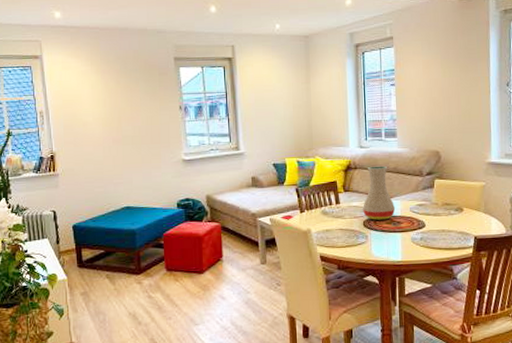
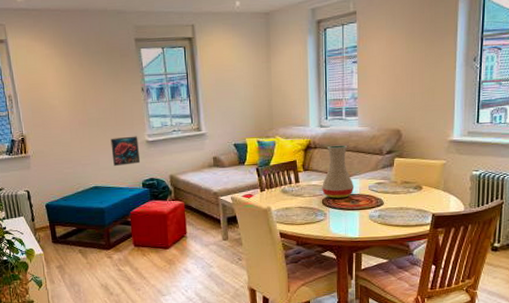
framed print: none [145,154,176,185] -> present [110,136,141,166]

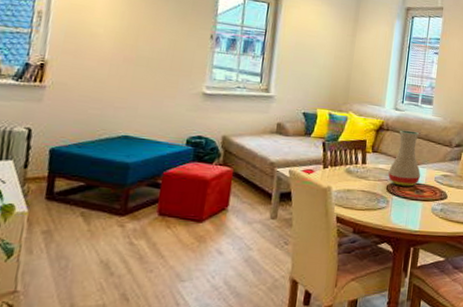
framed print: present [110,136,141,166] -> none [155,83,194,117]

